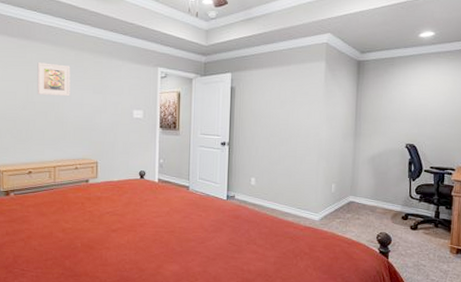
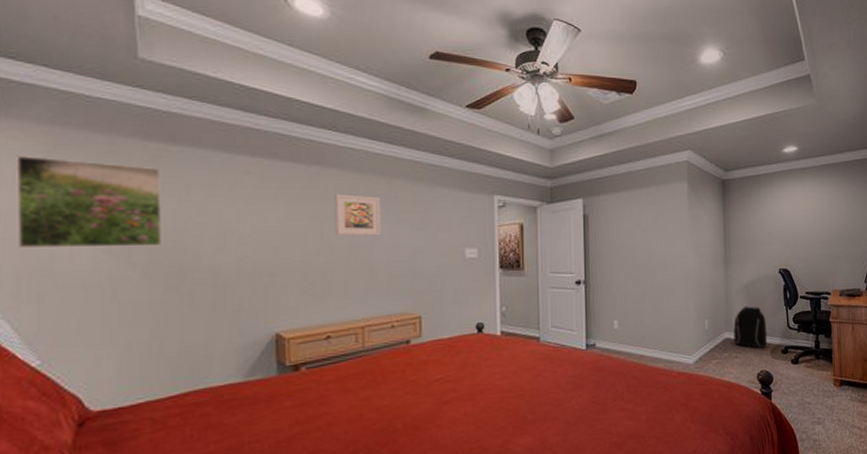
backpack: none [357,175,390,213] -> present [733,306,768,348]

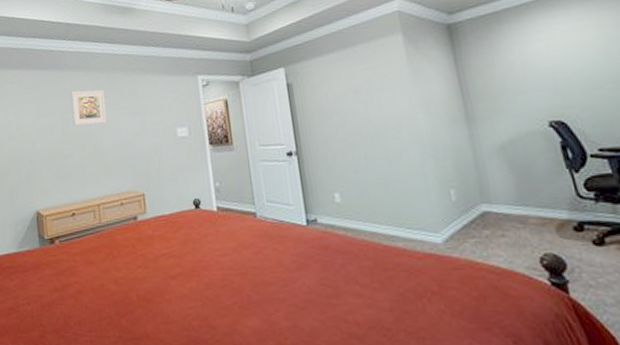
backpack: present [733,306,768,348] -> none [492,171,548,224]

